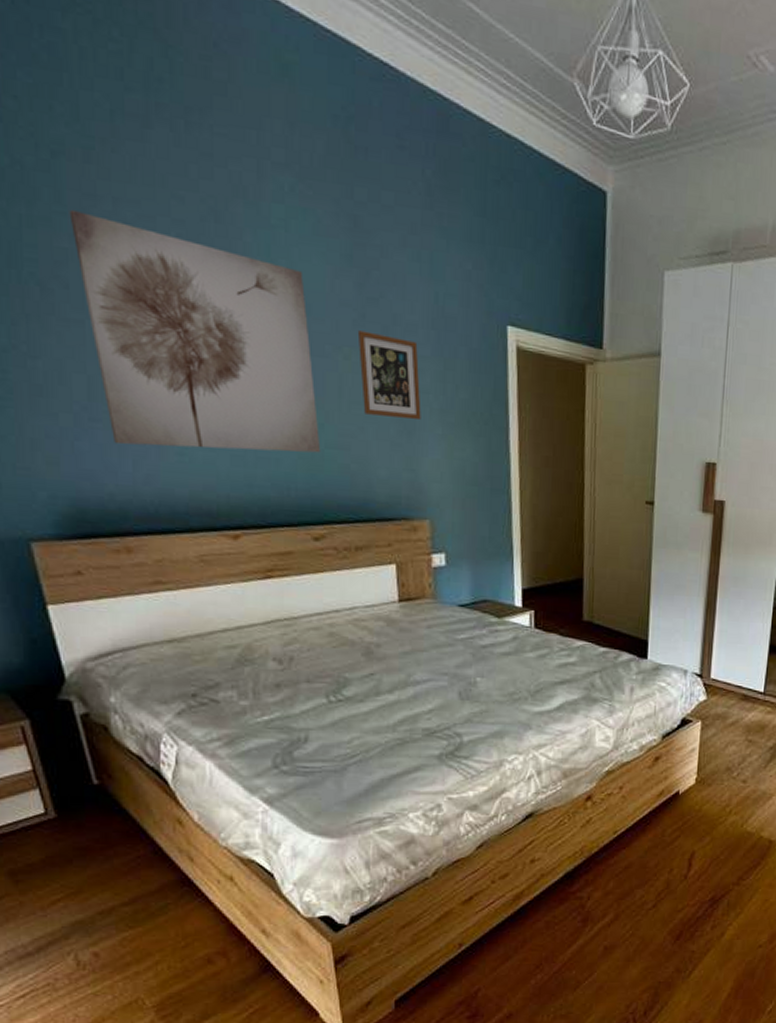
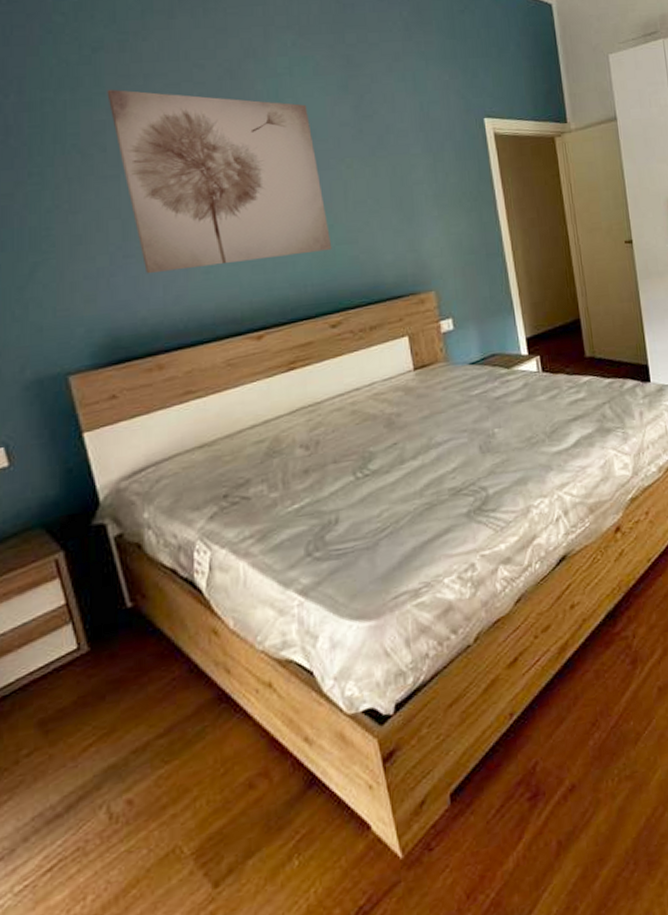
picture frame: present [357,330,421,419] -> none [356,142,418,210]

